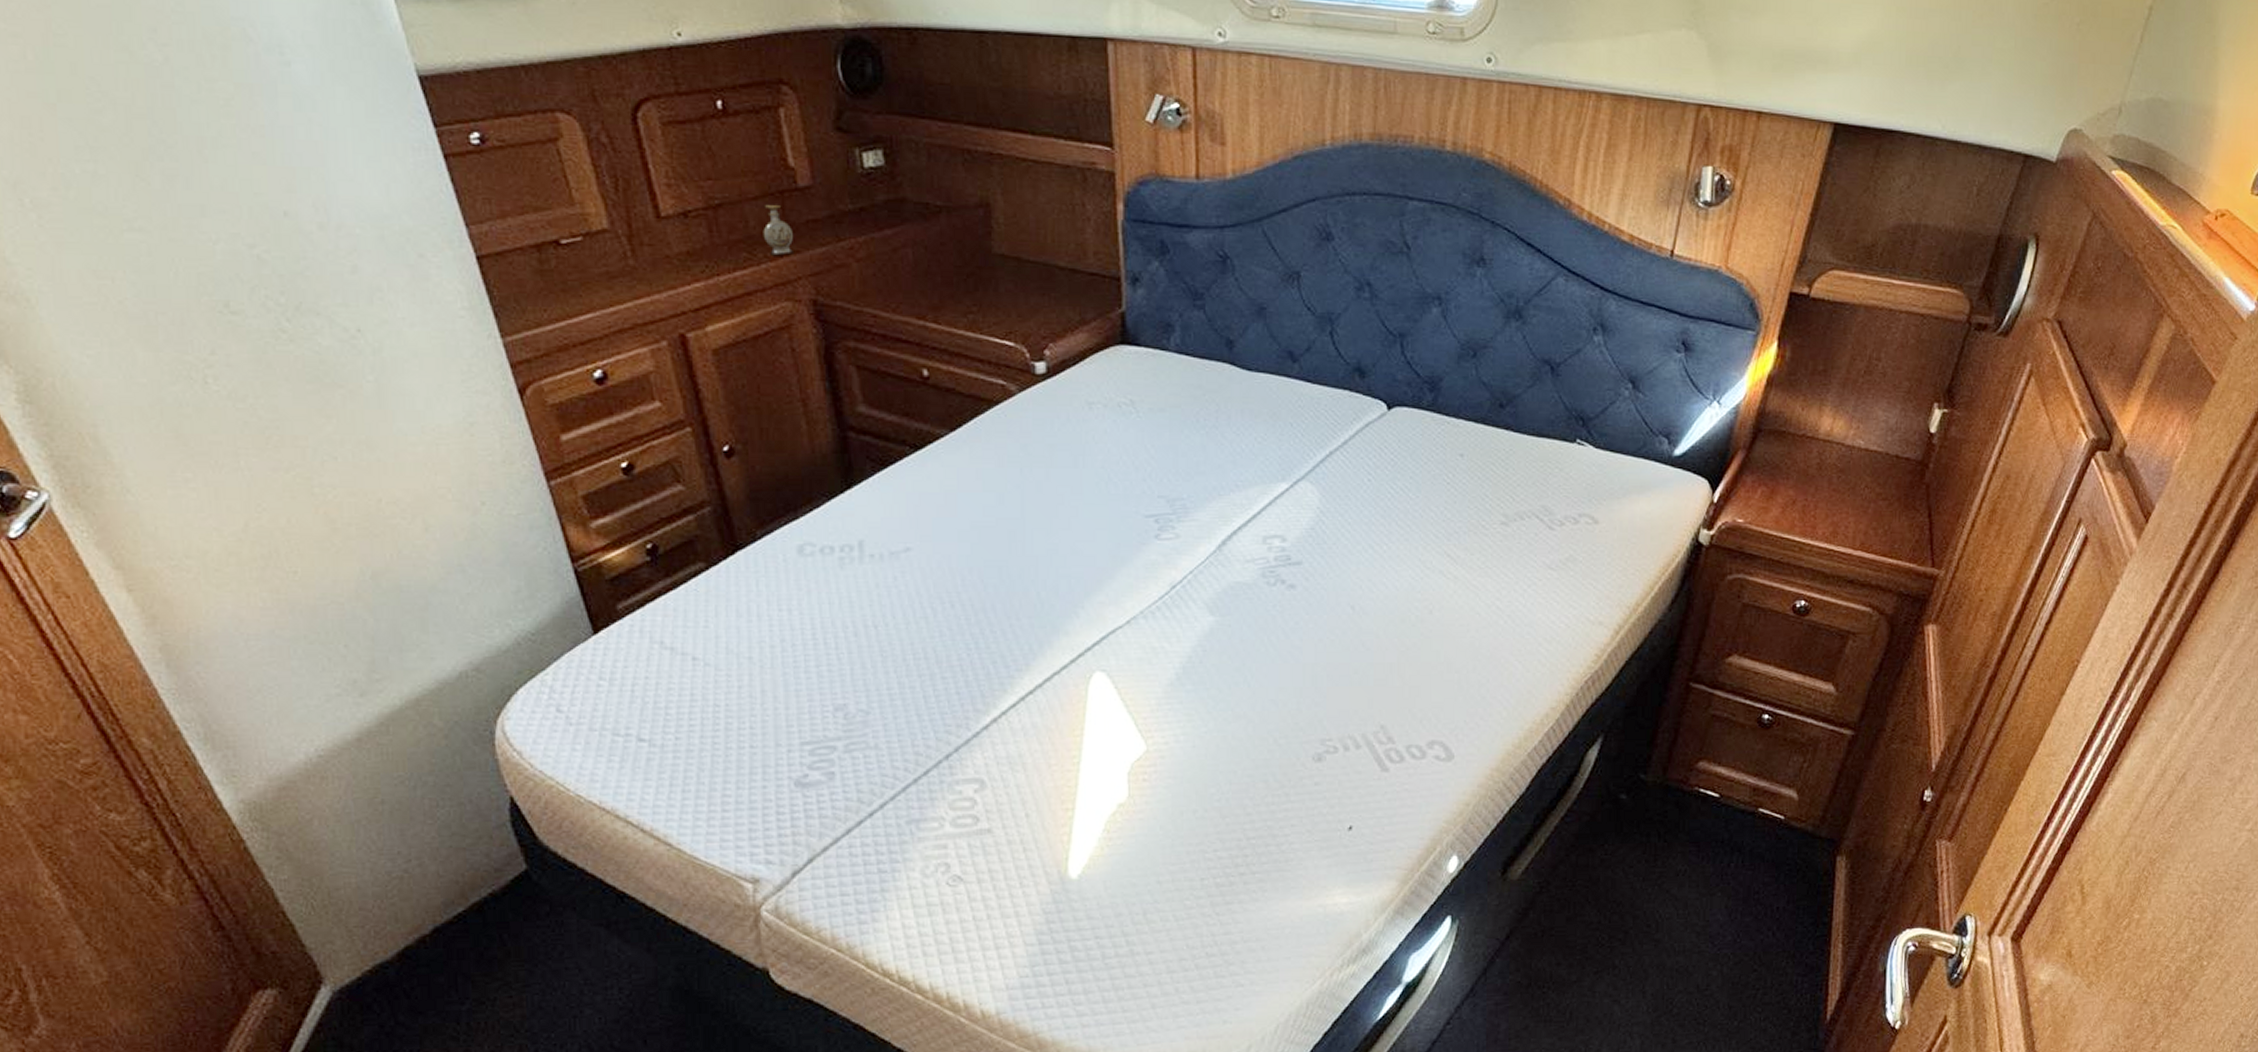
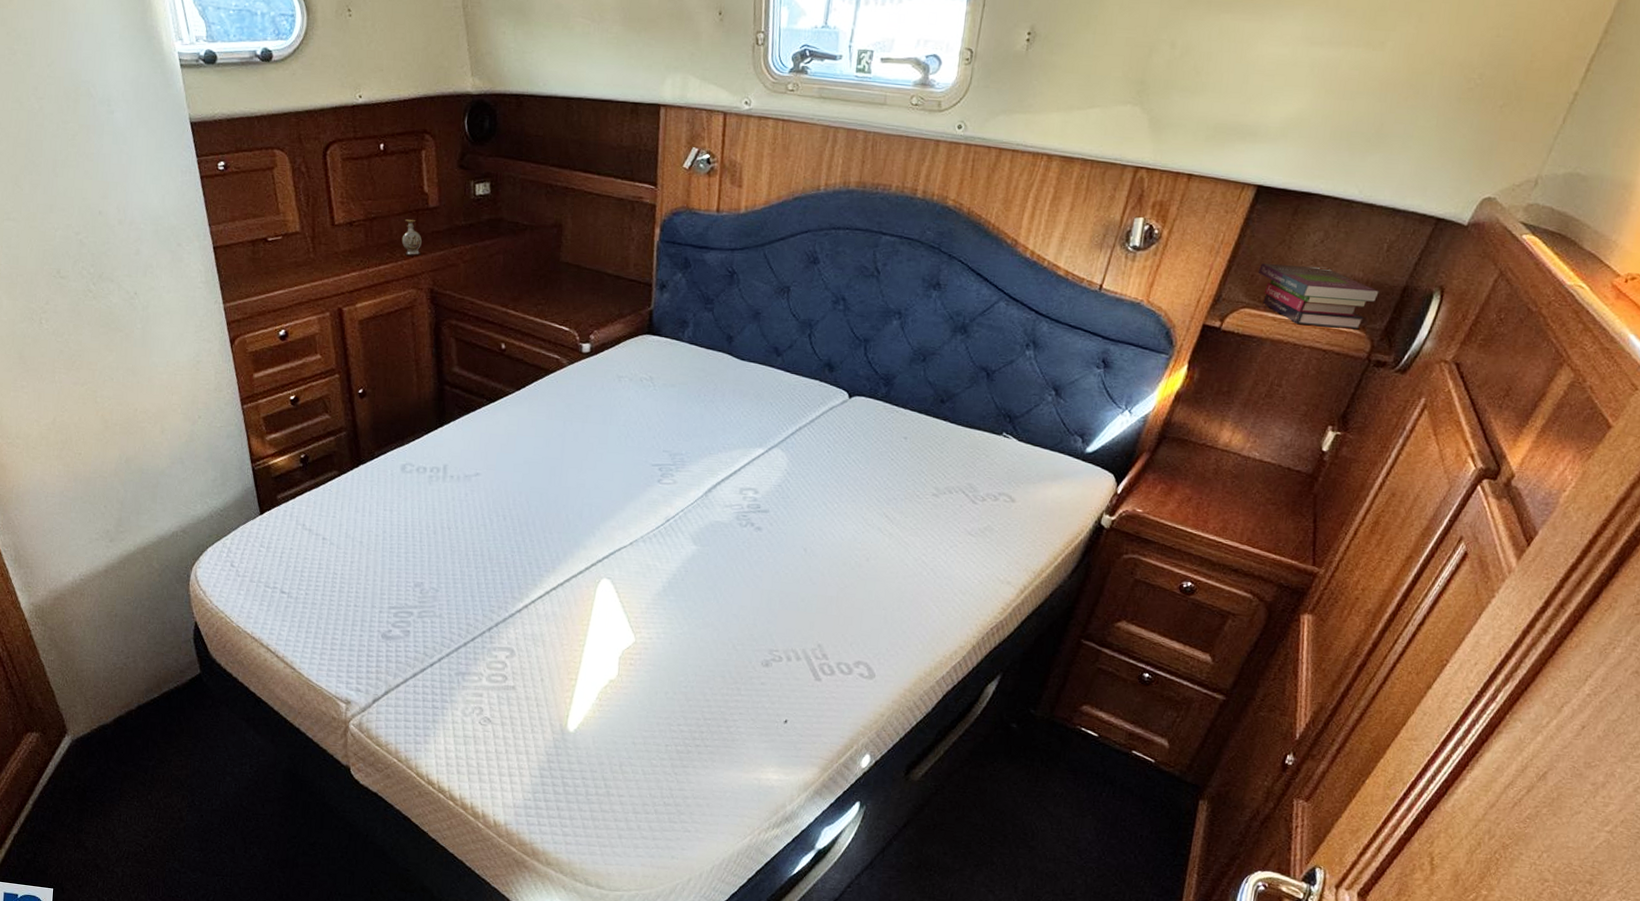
books: none [1843,214,1973,288] -> present [1257,262,1379,330]

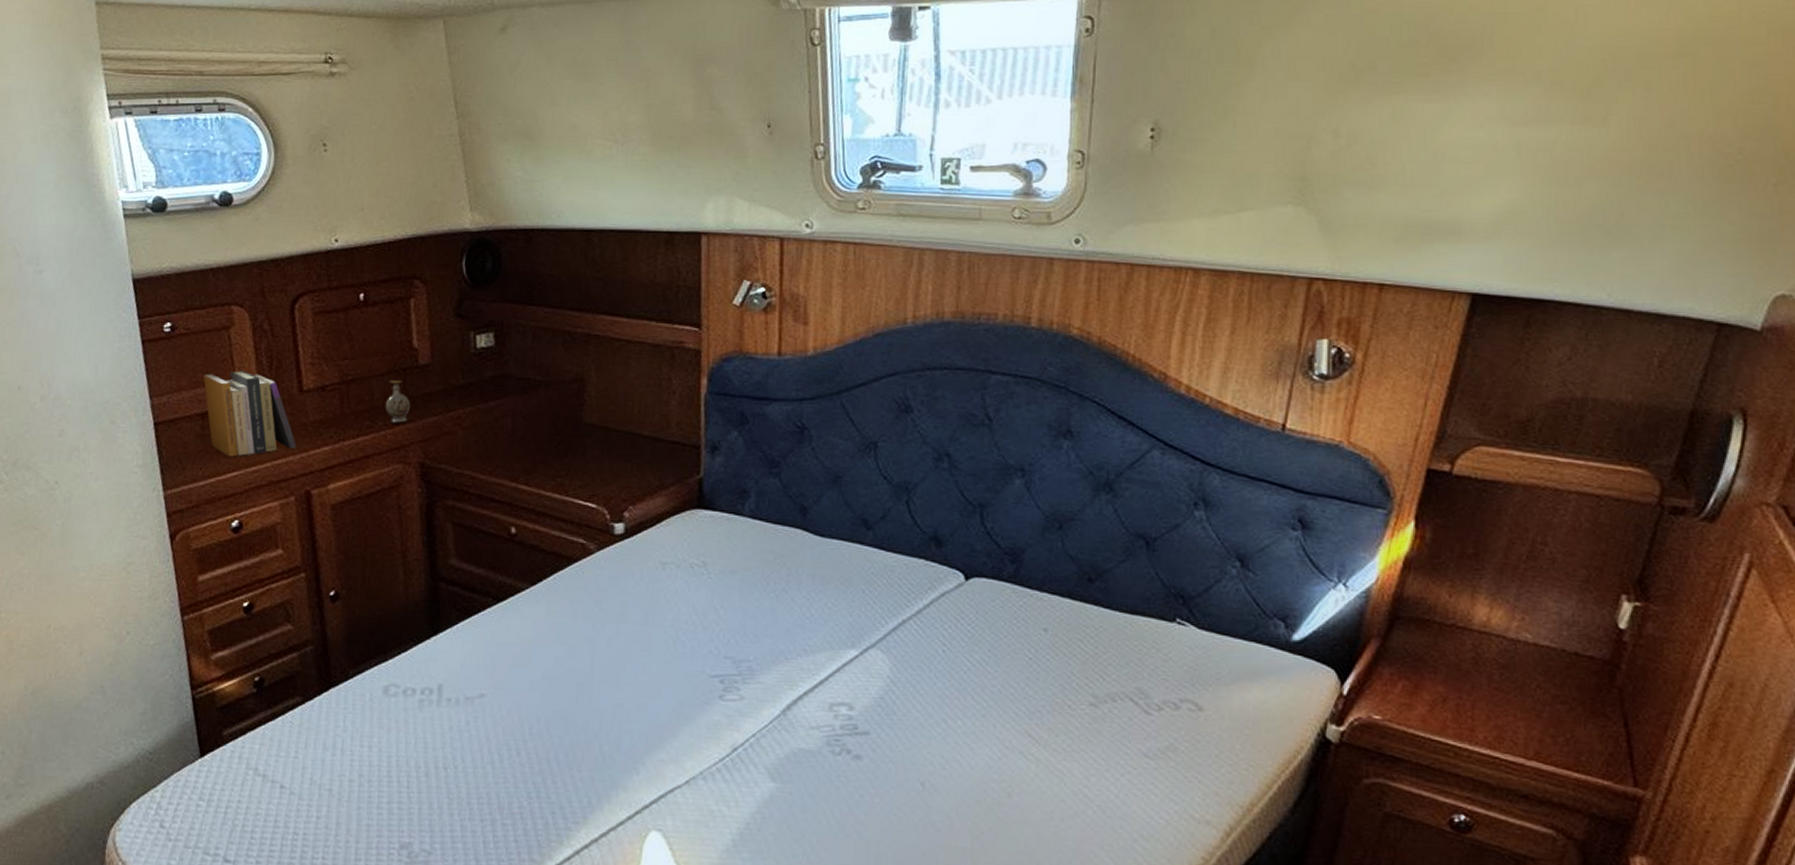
books: none [253,204,331,278] -> present [203,369,297,457]
books: present [1257,262,1379,330] -> none [1490,388,1658,467]

